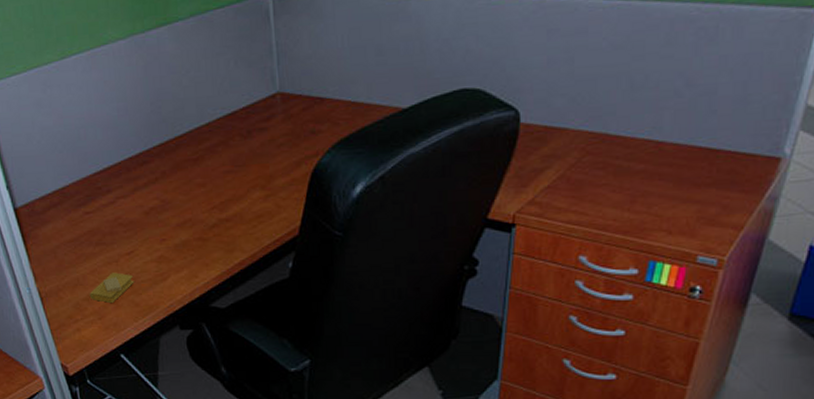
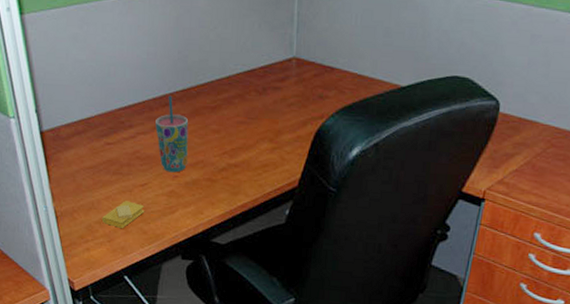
cup: none [135,152,175,236] -> present [155,95,189,173]

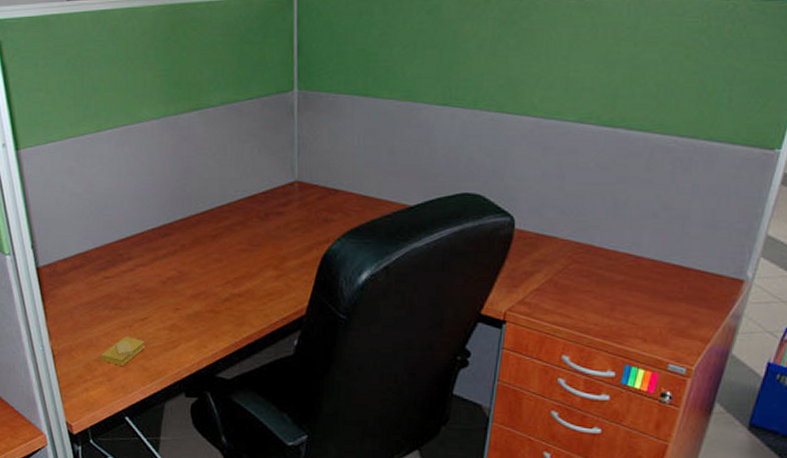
cup: present [155,95,189,173] -> none [155,225,190,305]

